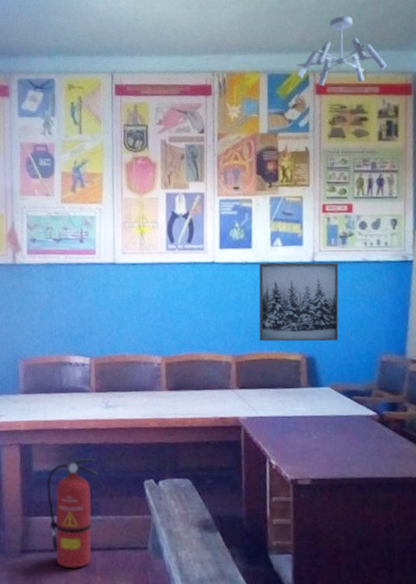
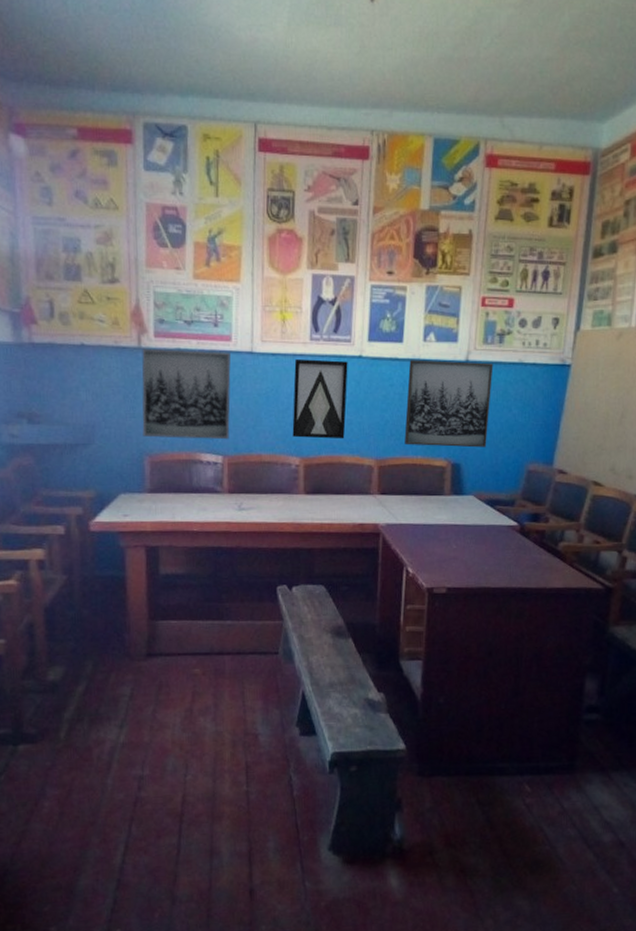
wall art: none [16,264,96,343] -> present [142,348,231,440]
fire extinguisher: present [46,458,98,569] -> none [174,562,229,672]
wall art: none [153,267,203,339] -> present [292,358,348,439]
ceiling light fixture: present [296,16,388,87] -> none [466,72,568,158]

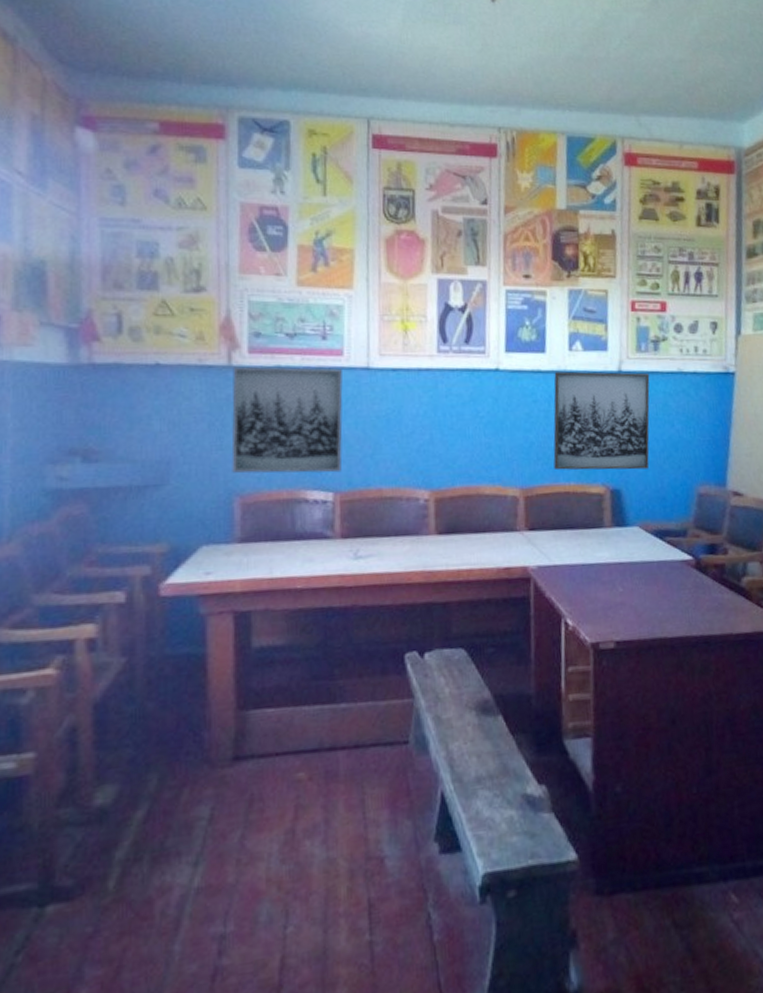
wall art: present [292,358,348,439] -> none [419,374,484,467]

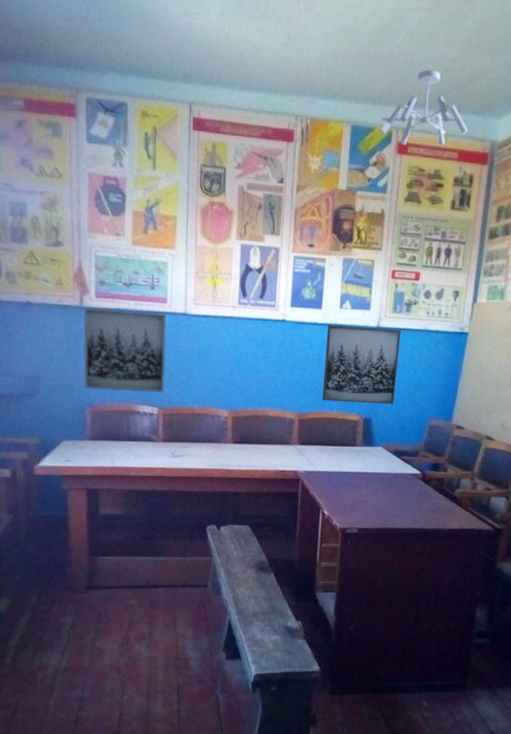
ceiling light fixture: none [601,73,708,156] -> present [380,69,470,146]

